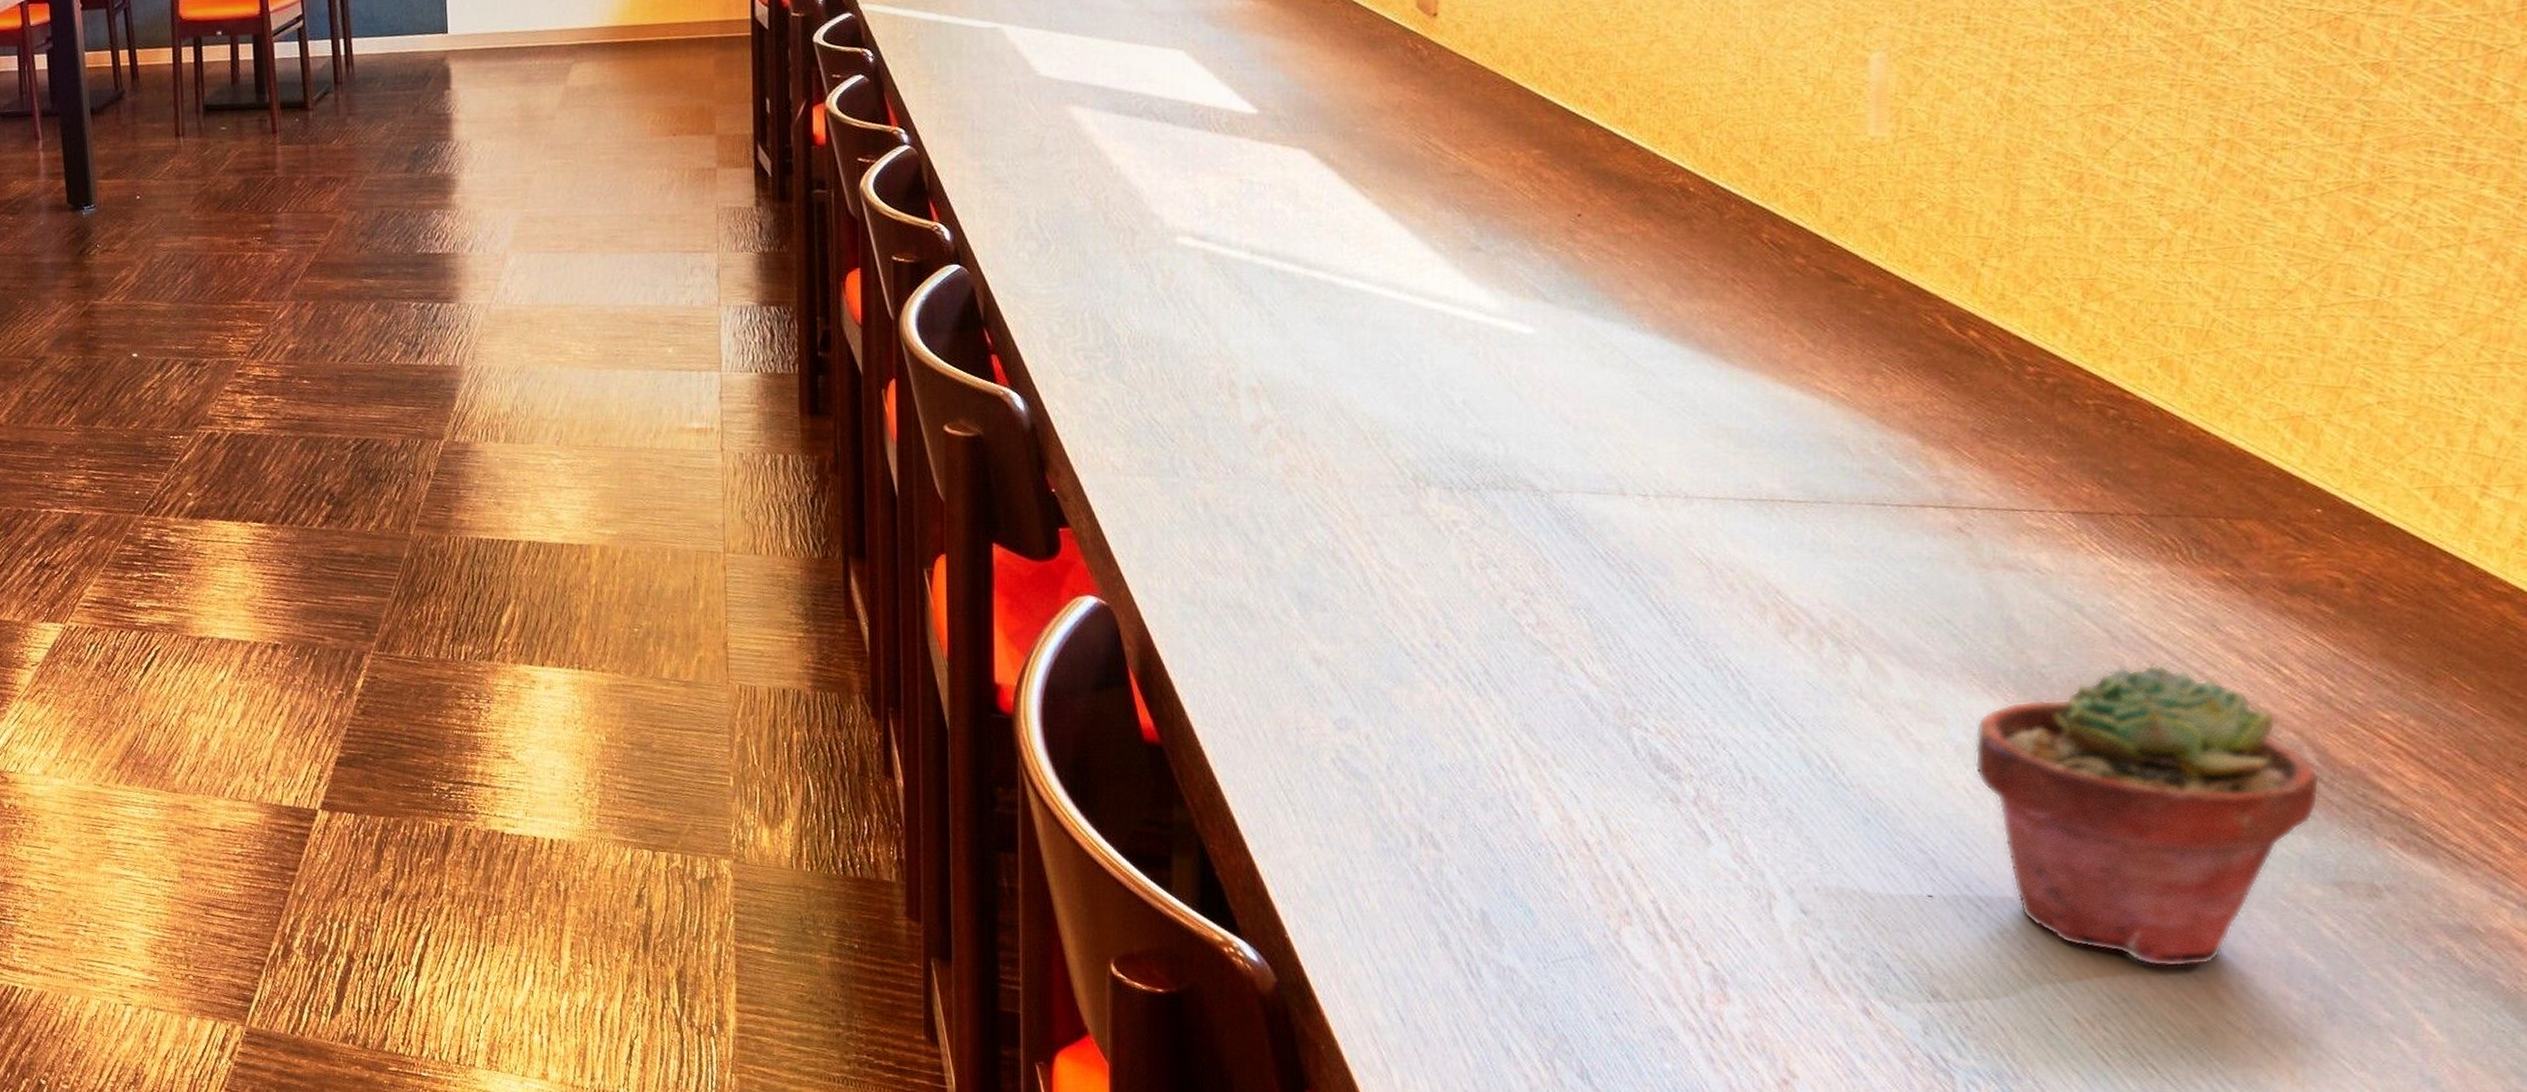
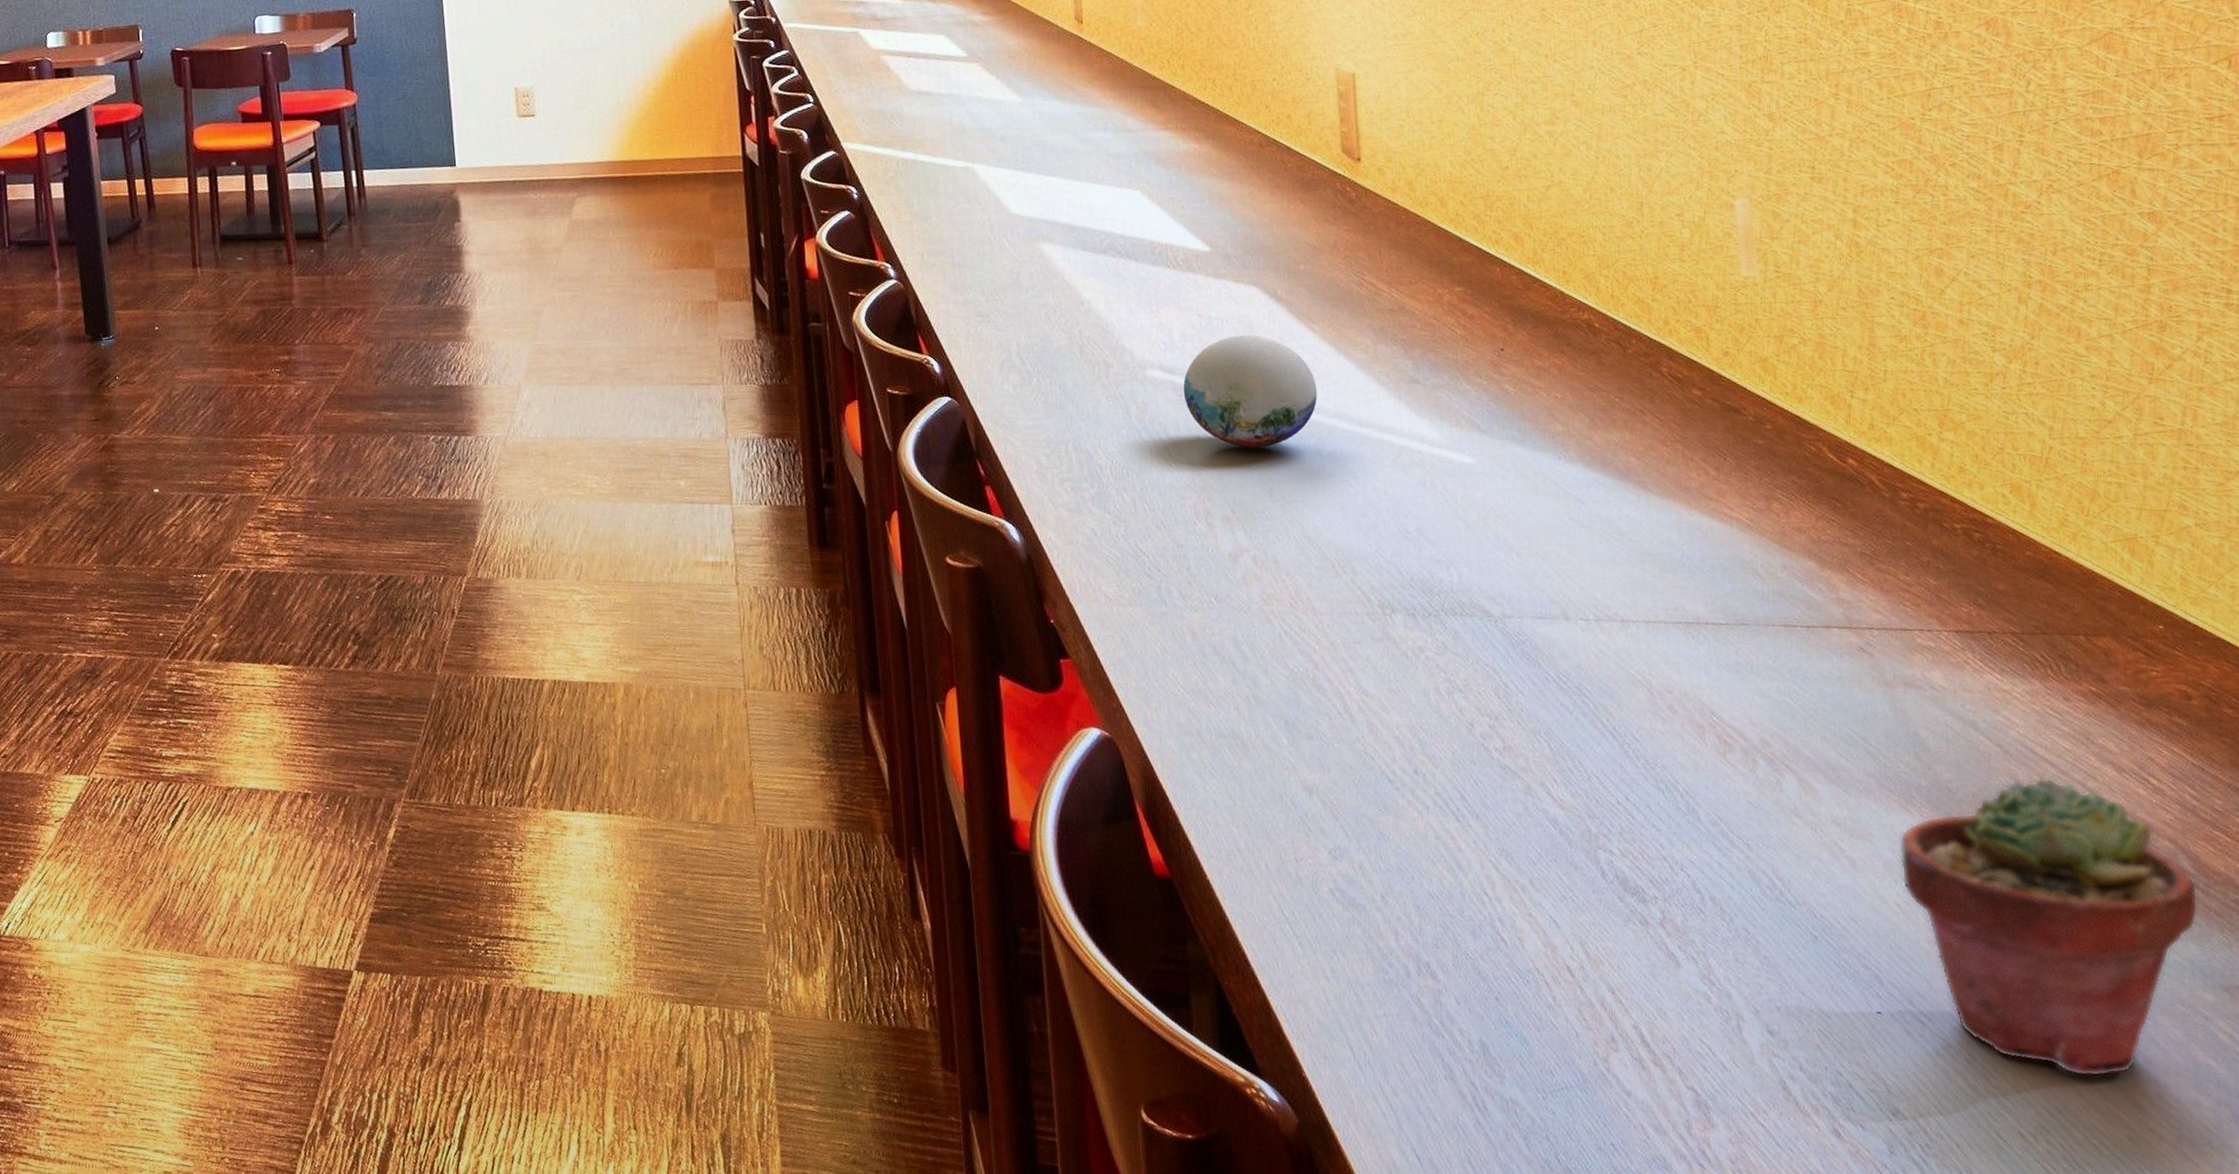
decorative orb: none [1215,200,1365,318] -> present [1183,334,1318,448]

